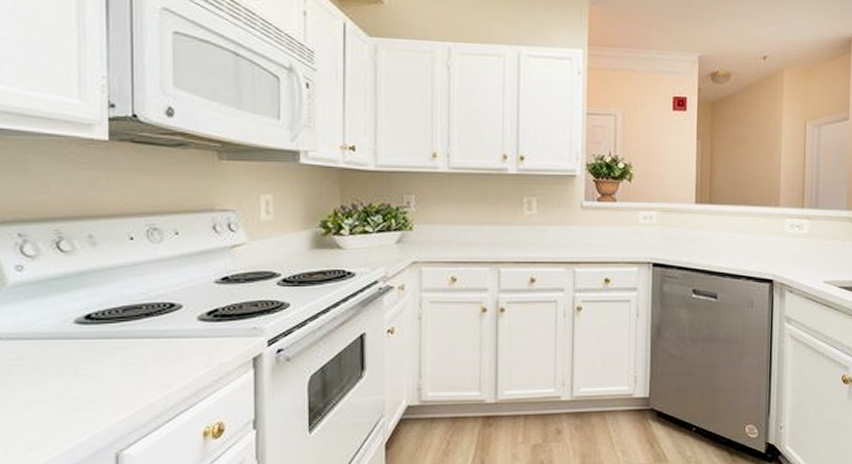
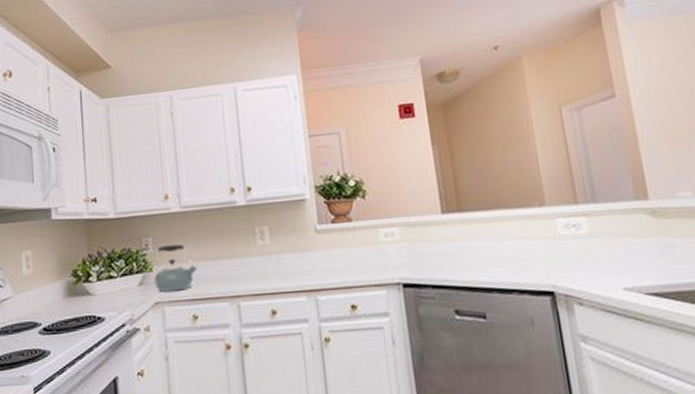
kettle: none [414,205,462,252] -> present [154,244,199,292]

